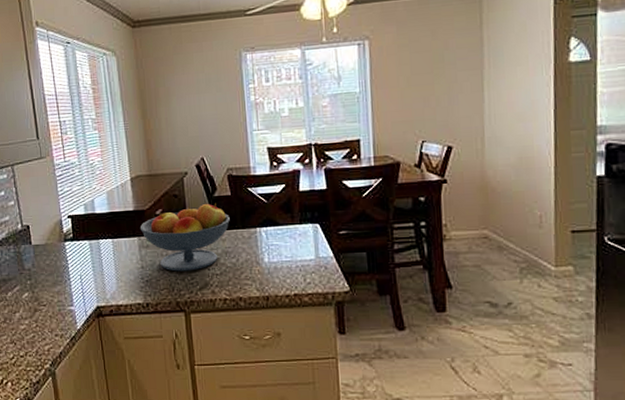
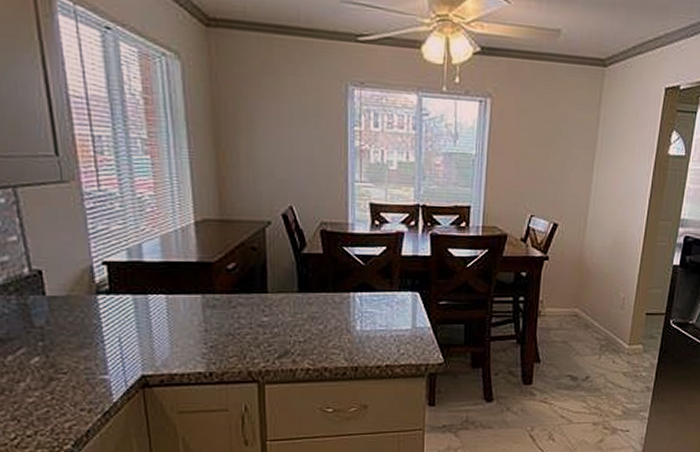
fruit bowl: present [141,202,230,272] -> none [206,260,320,337]

